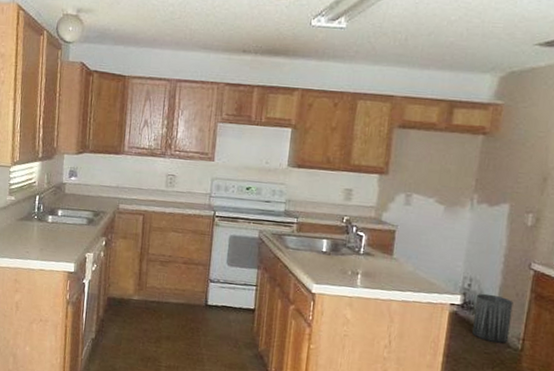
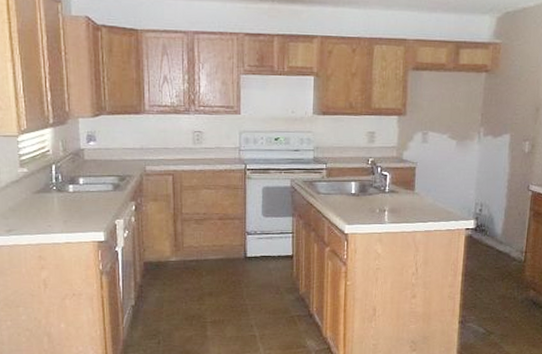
trash can: present [472,293,513,343] -> none [485,216,517,258]

